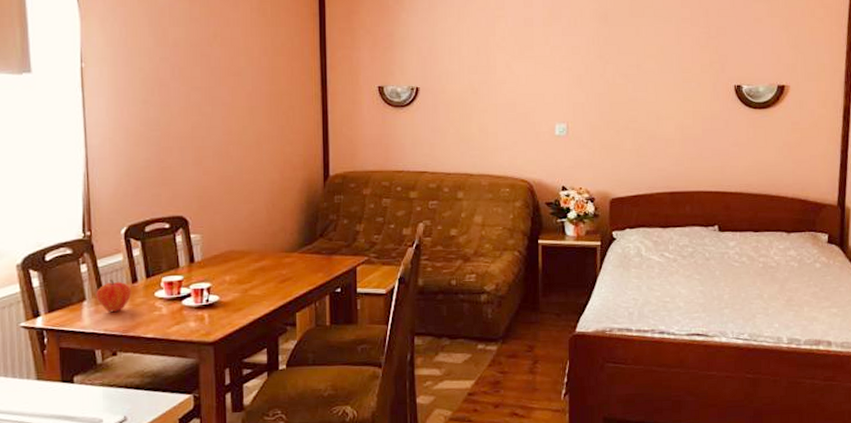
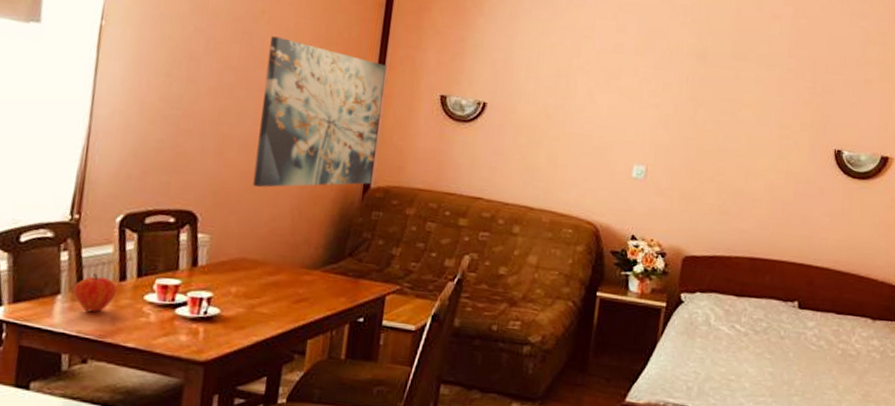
wall art: none [226,56,330,189] -> present [252,36,386,188]

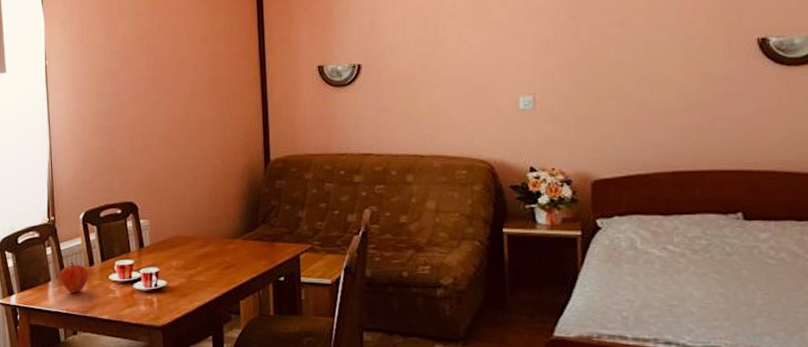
wall art: present [252,36,386,188] -> none [169,44,270,175]

